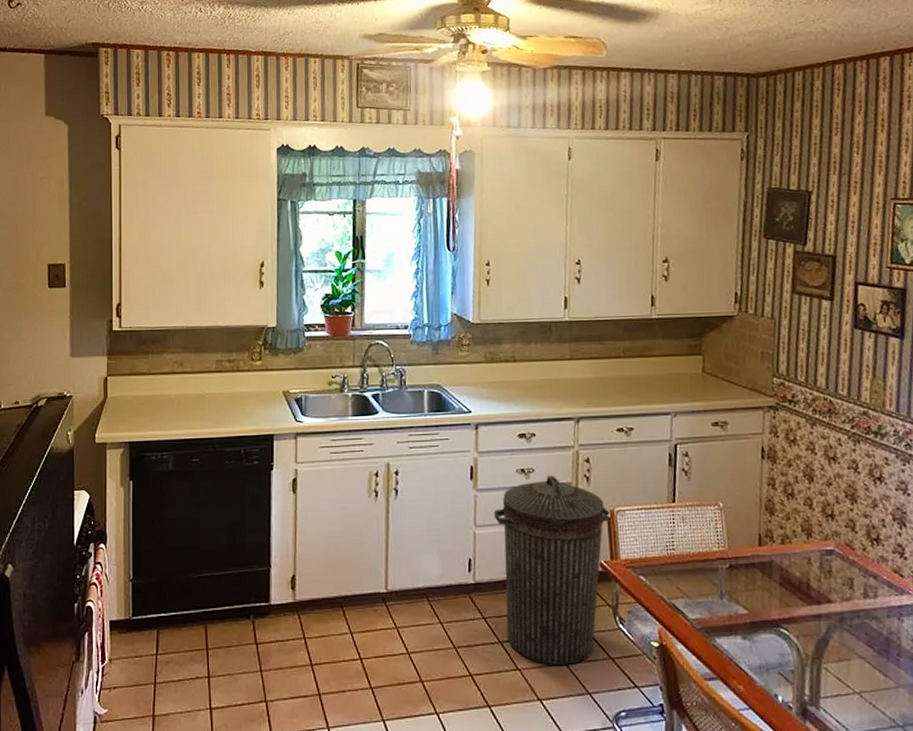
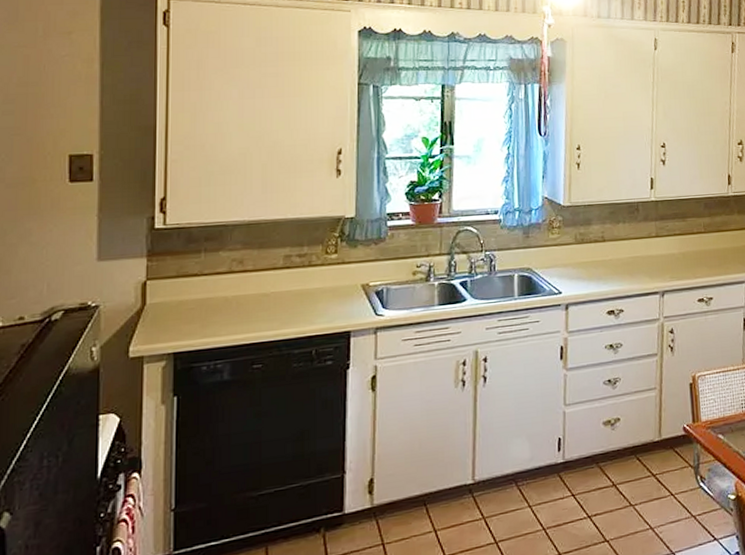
trash can: present [493,476,612,665] -> none [583,348,694,532]

